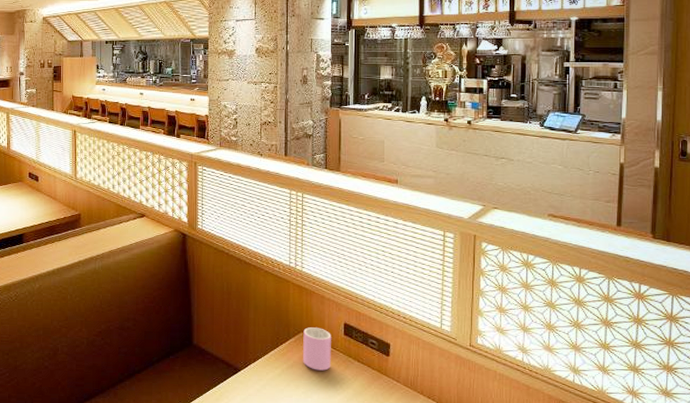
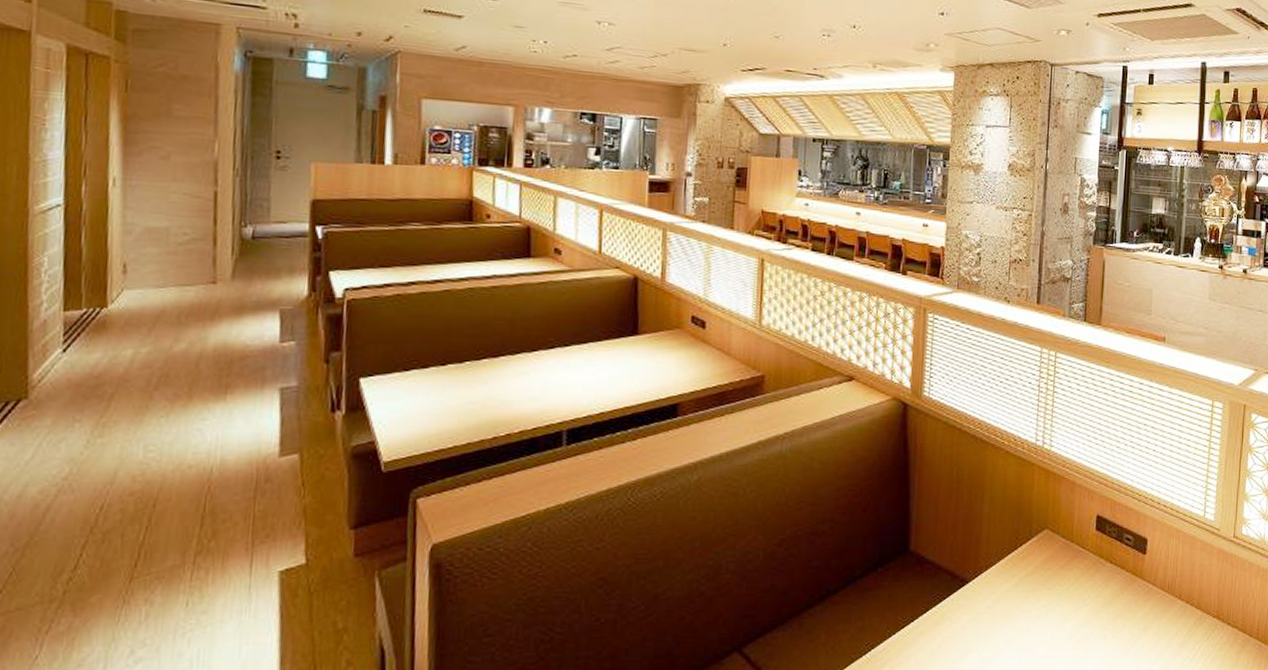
cup: present [303,327,331,371] -> none [1046,522,1081,577]

